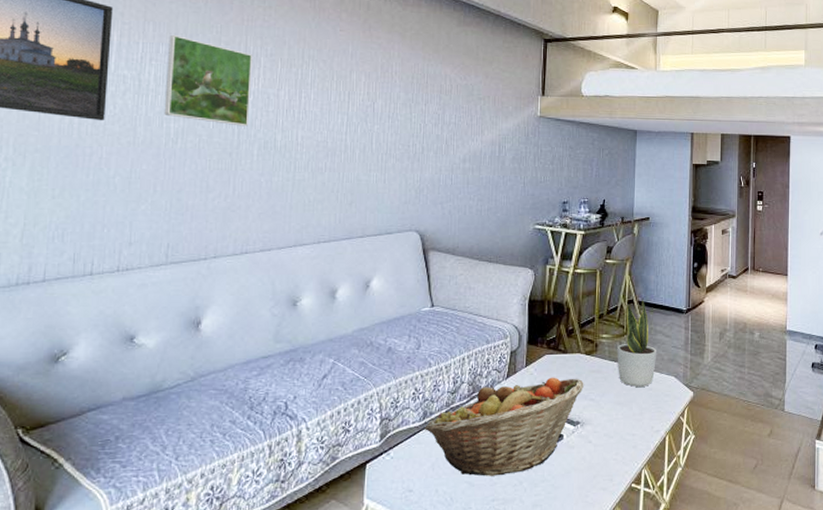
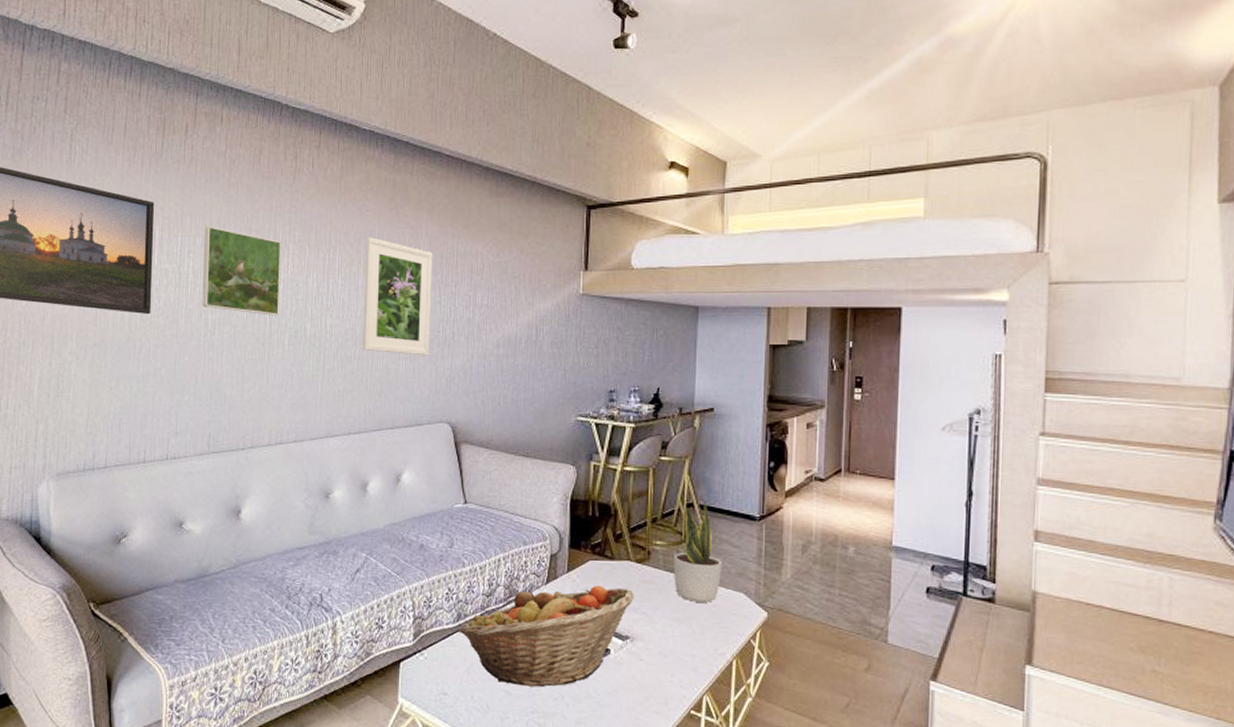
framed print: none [334,55,405,169] -> present [363,237,433,356]

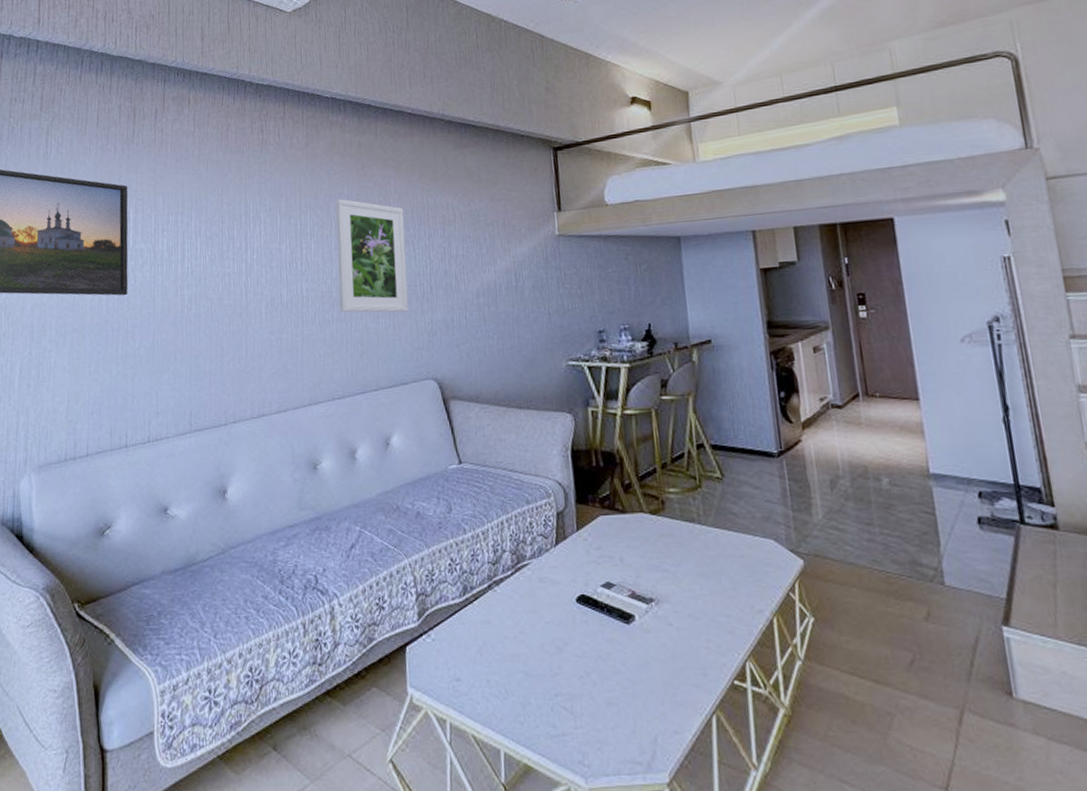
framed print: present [202,225,281,316] -> none [177,203,255,286]
fruit basket: present [459,585,634,688] -> none [466,543,654,665]
potted plant: present [673,498,723,603] -> none [690,437,746,554]

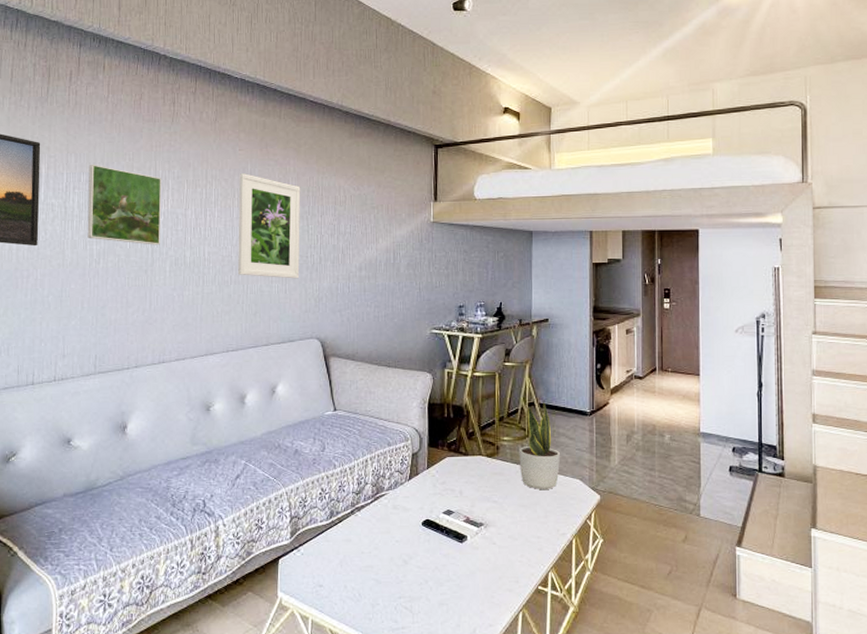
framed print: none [177,203,255,286] -> present [87,164,162,245]
potted plant: none [690,437,746,554] -> present [519,397,561,489]

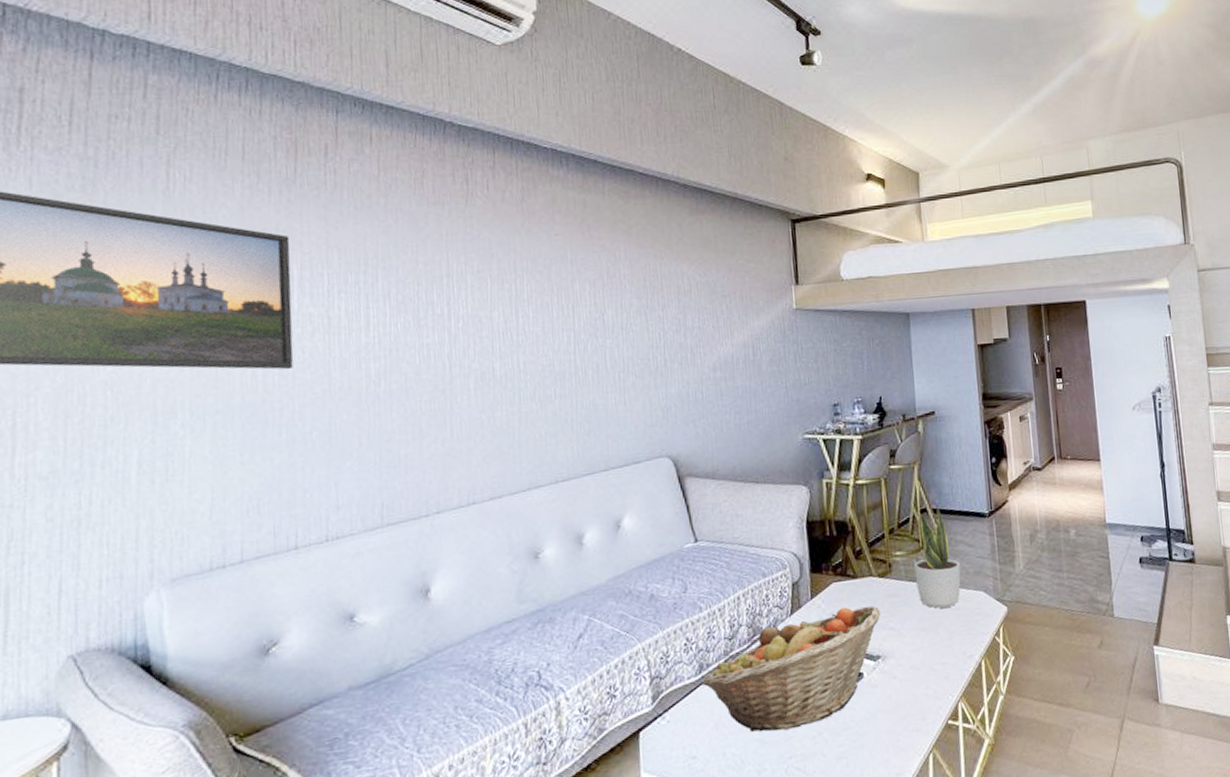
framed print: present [87,164,162,245] -> none [357,260,461,358]
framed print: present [238,173,301,279] -> none [557,263,641,388]
fruit basket: none [332,479,486,574] -> present [702,605,881,732]

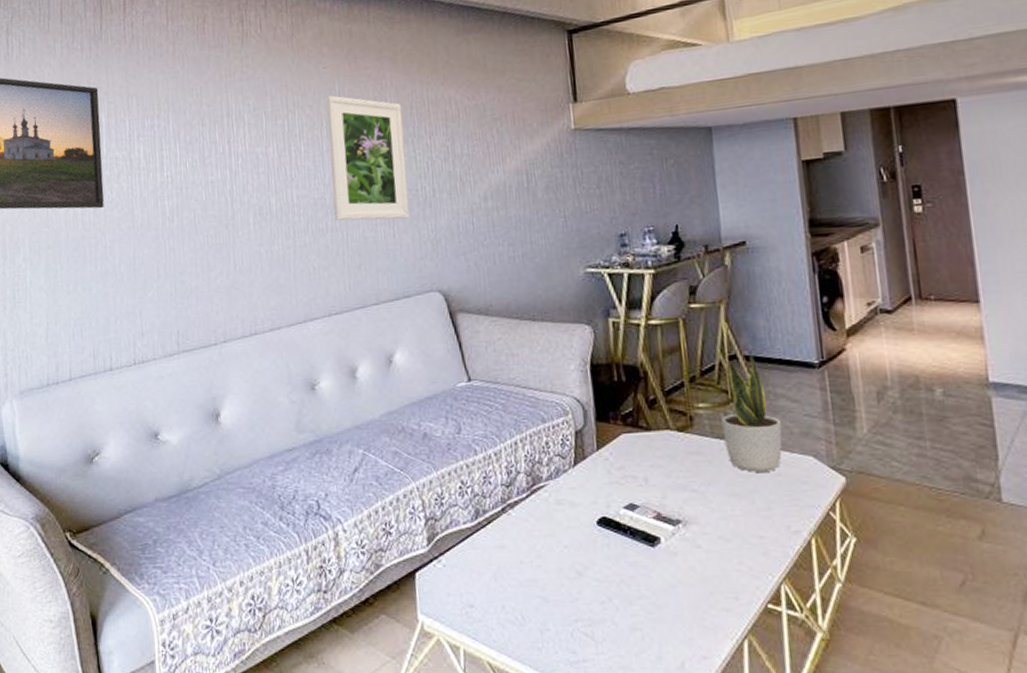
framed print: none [557,263,641,388] -> present [325,95,410,221]
fruit basket: present [702,605,881,732] -> none [479,462,681,590]

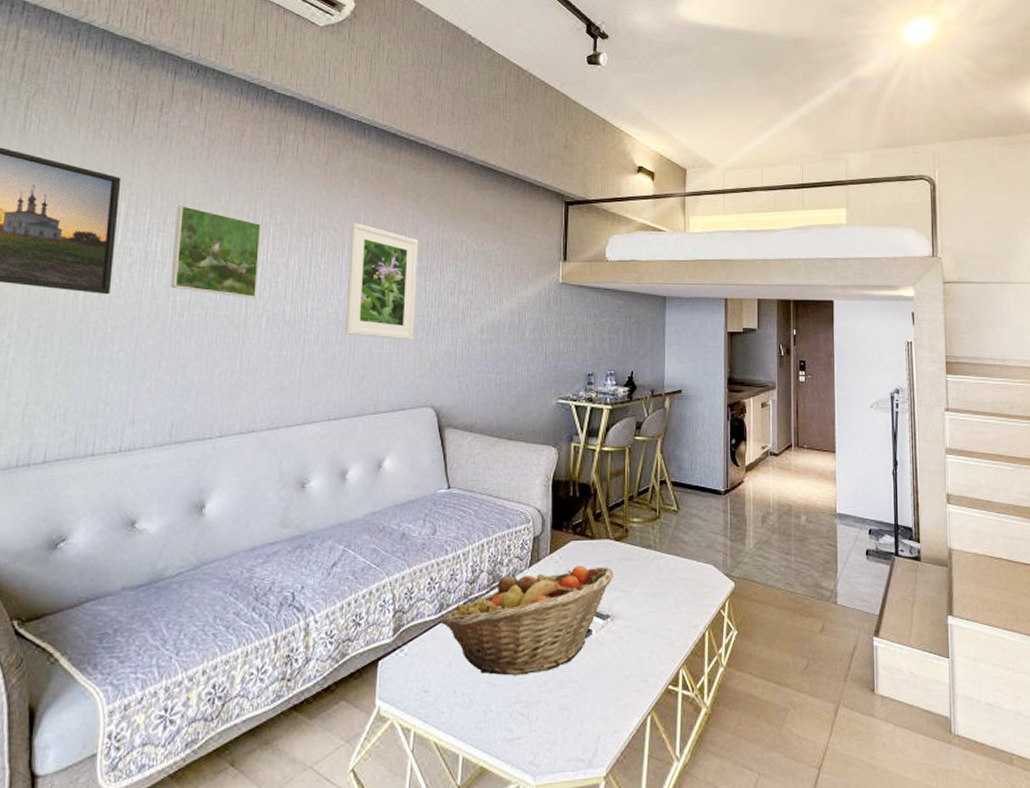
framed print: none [152,105,241,195] -> present [170,204,261,298]
fruit basket: none [479,462,681,590] -> present [441,565,614,676]
potted plant: present [721,347,783,472] -> none [649,475,694,576]

